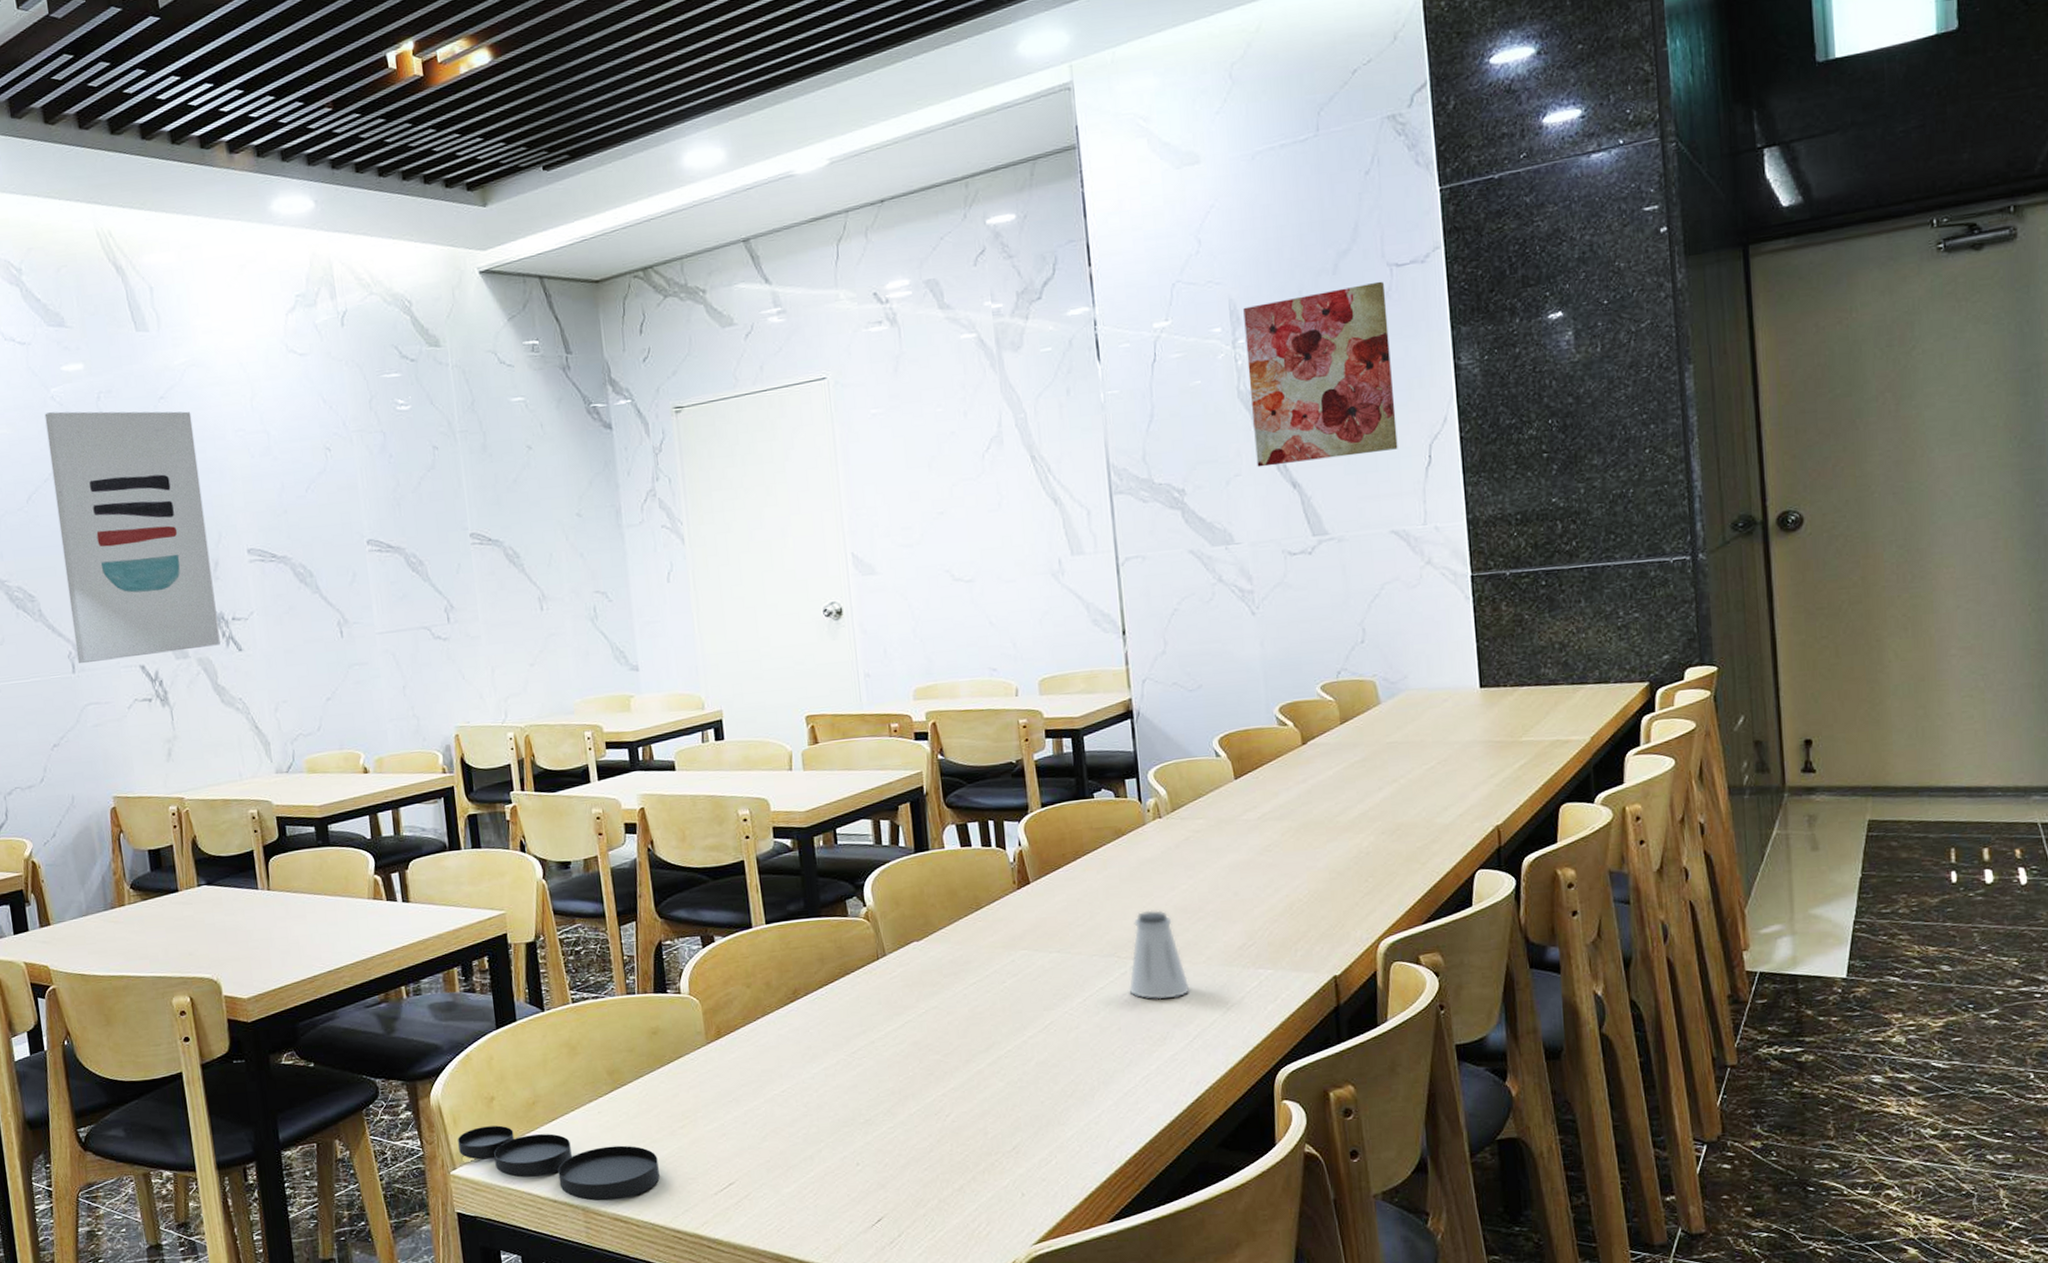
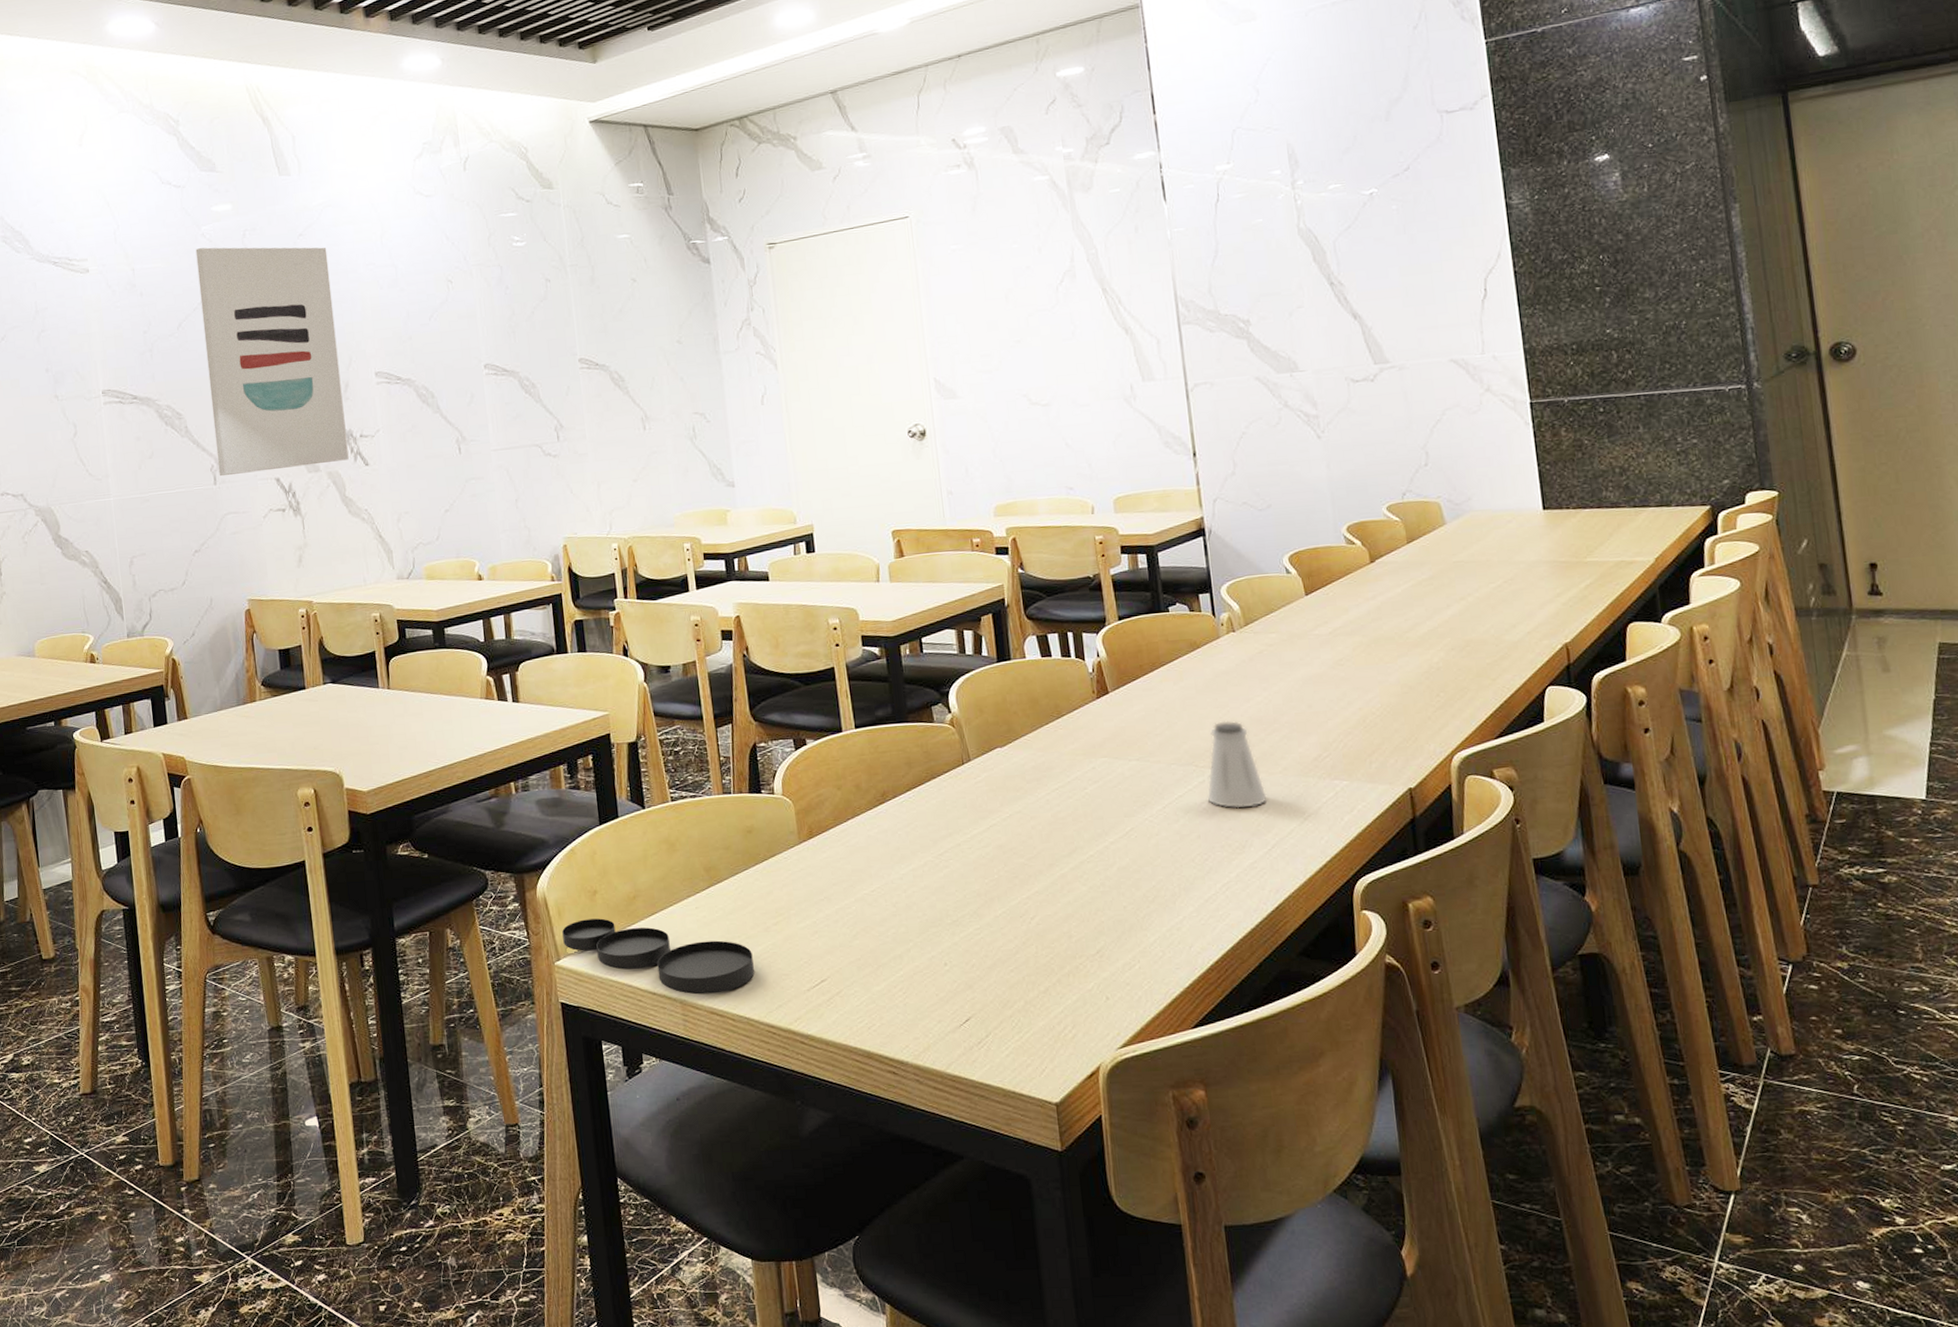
wall art: present [1243,281,1398,467] -> none [1301,126,1454,300]

